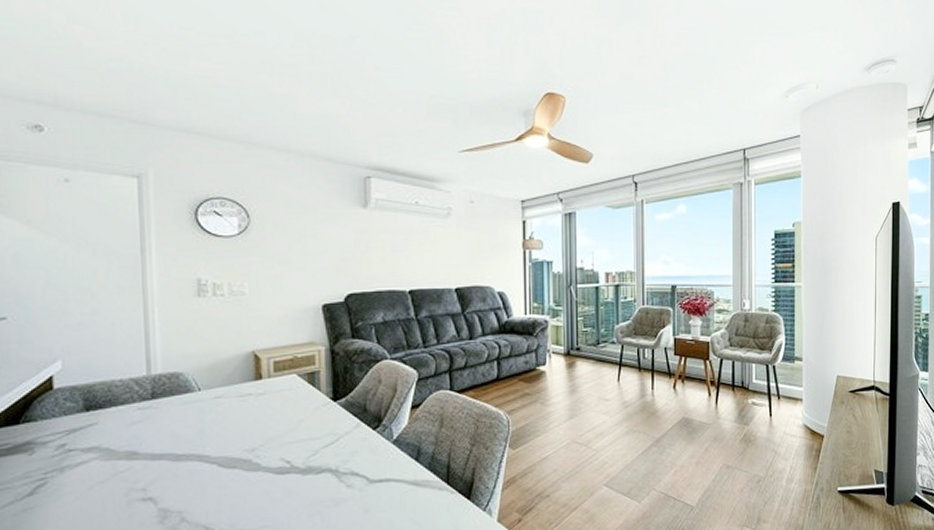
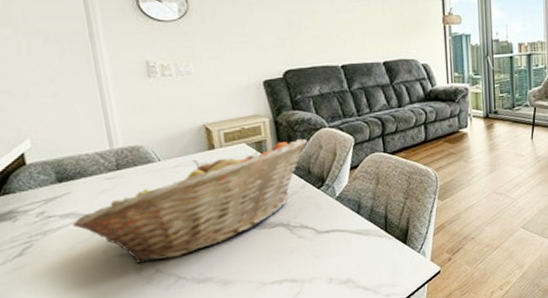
fruit basket: none [94,372,366,511] -> present [72,139,308,265]

